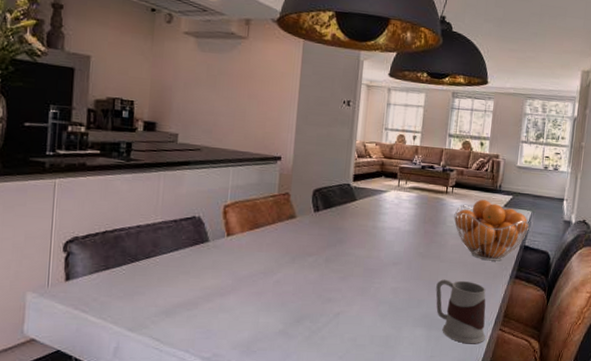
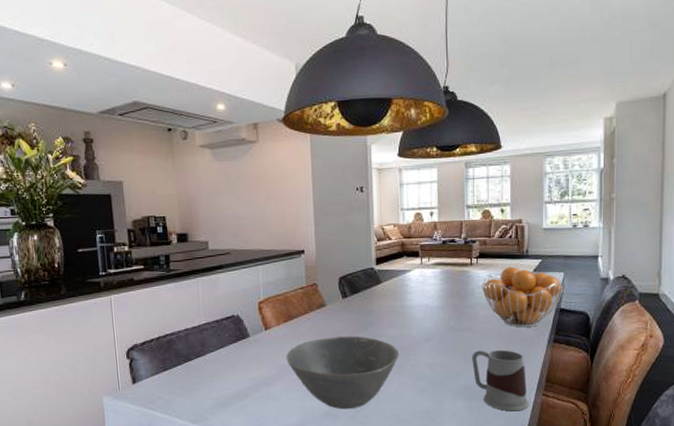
bowl: none [246,251,365,329] -> present [286,336,400,410]

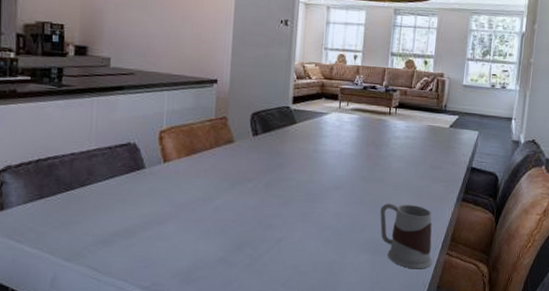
bowl: present [286,336,400,410] -> none [183,176,307,257]
fruit basket: present [482,266,563,328] -> none [397,120,477,184]

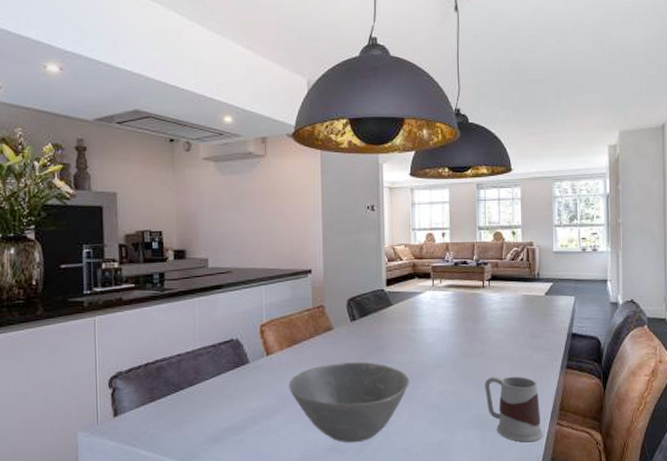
bowl: none [183,176,307,257] -> present [289,362,410,443]

